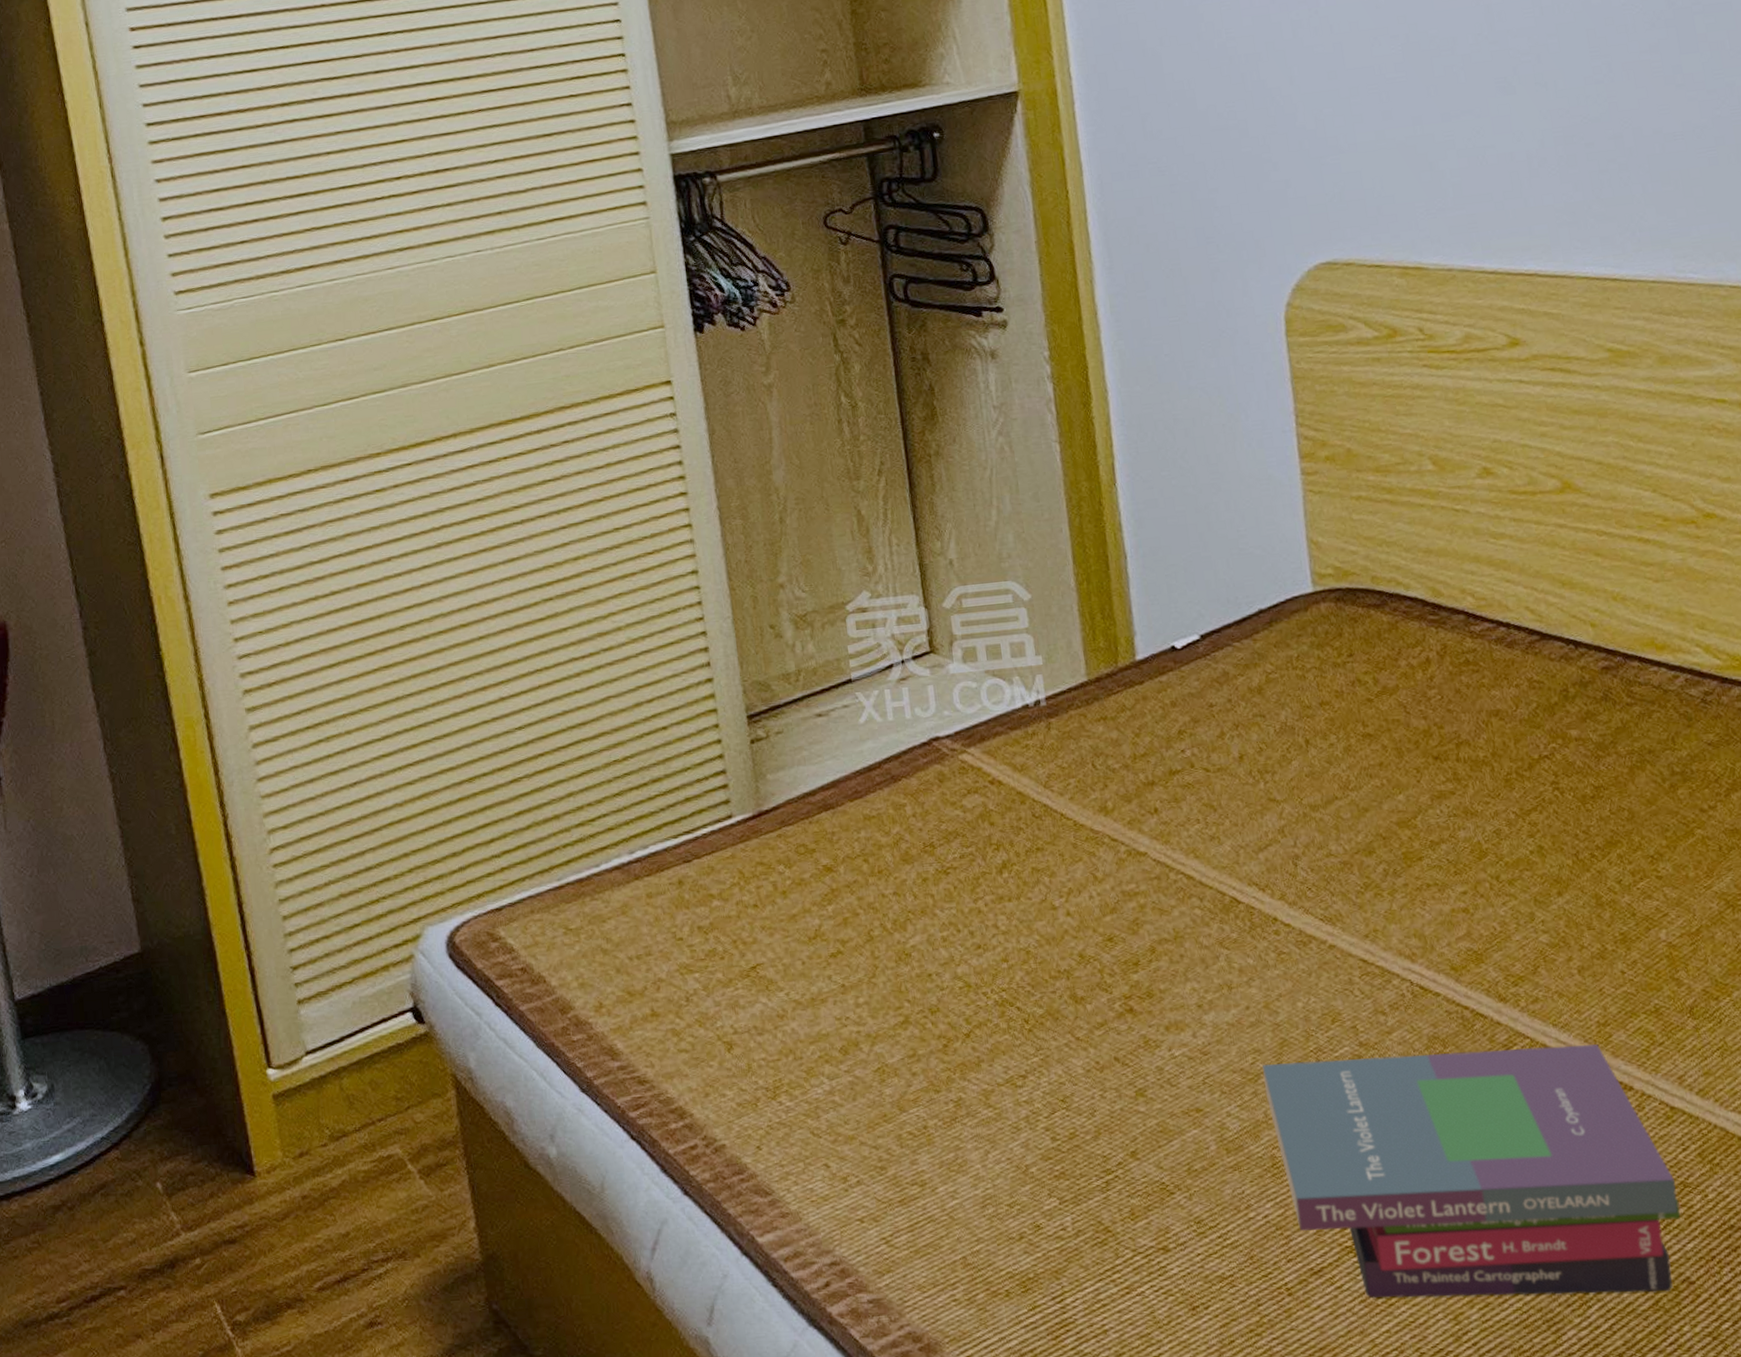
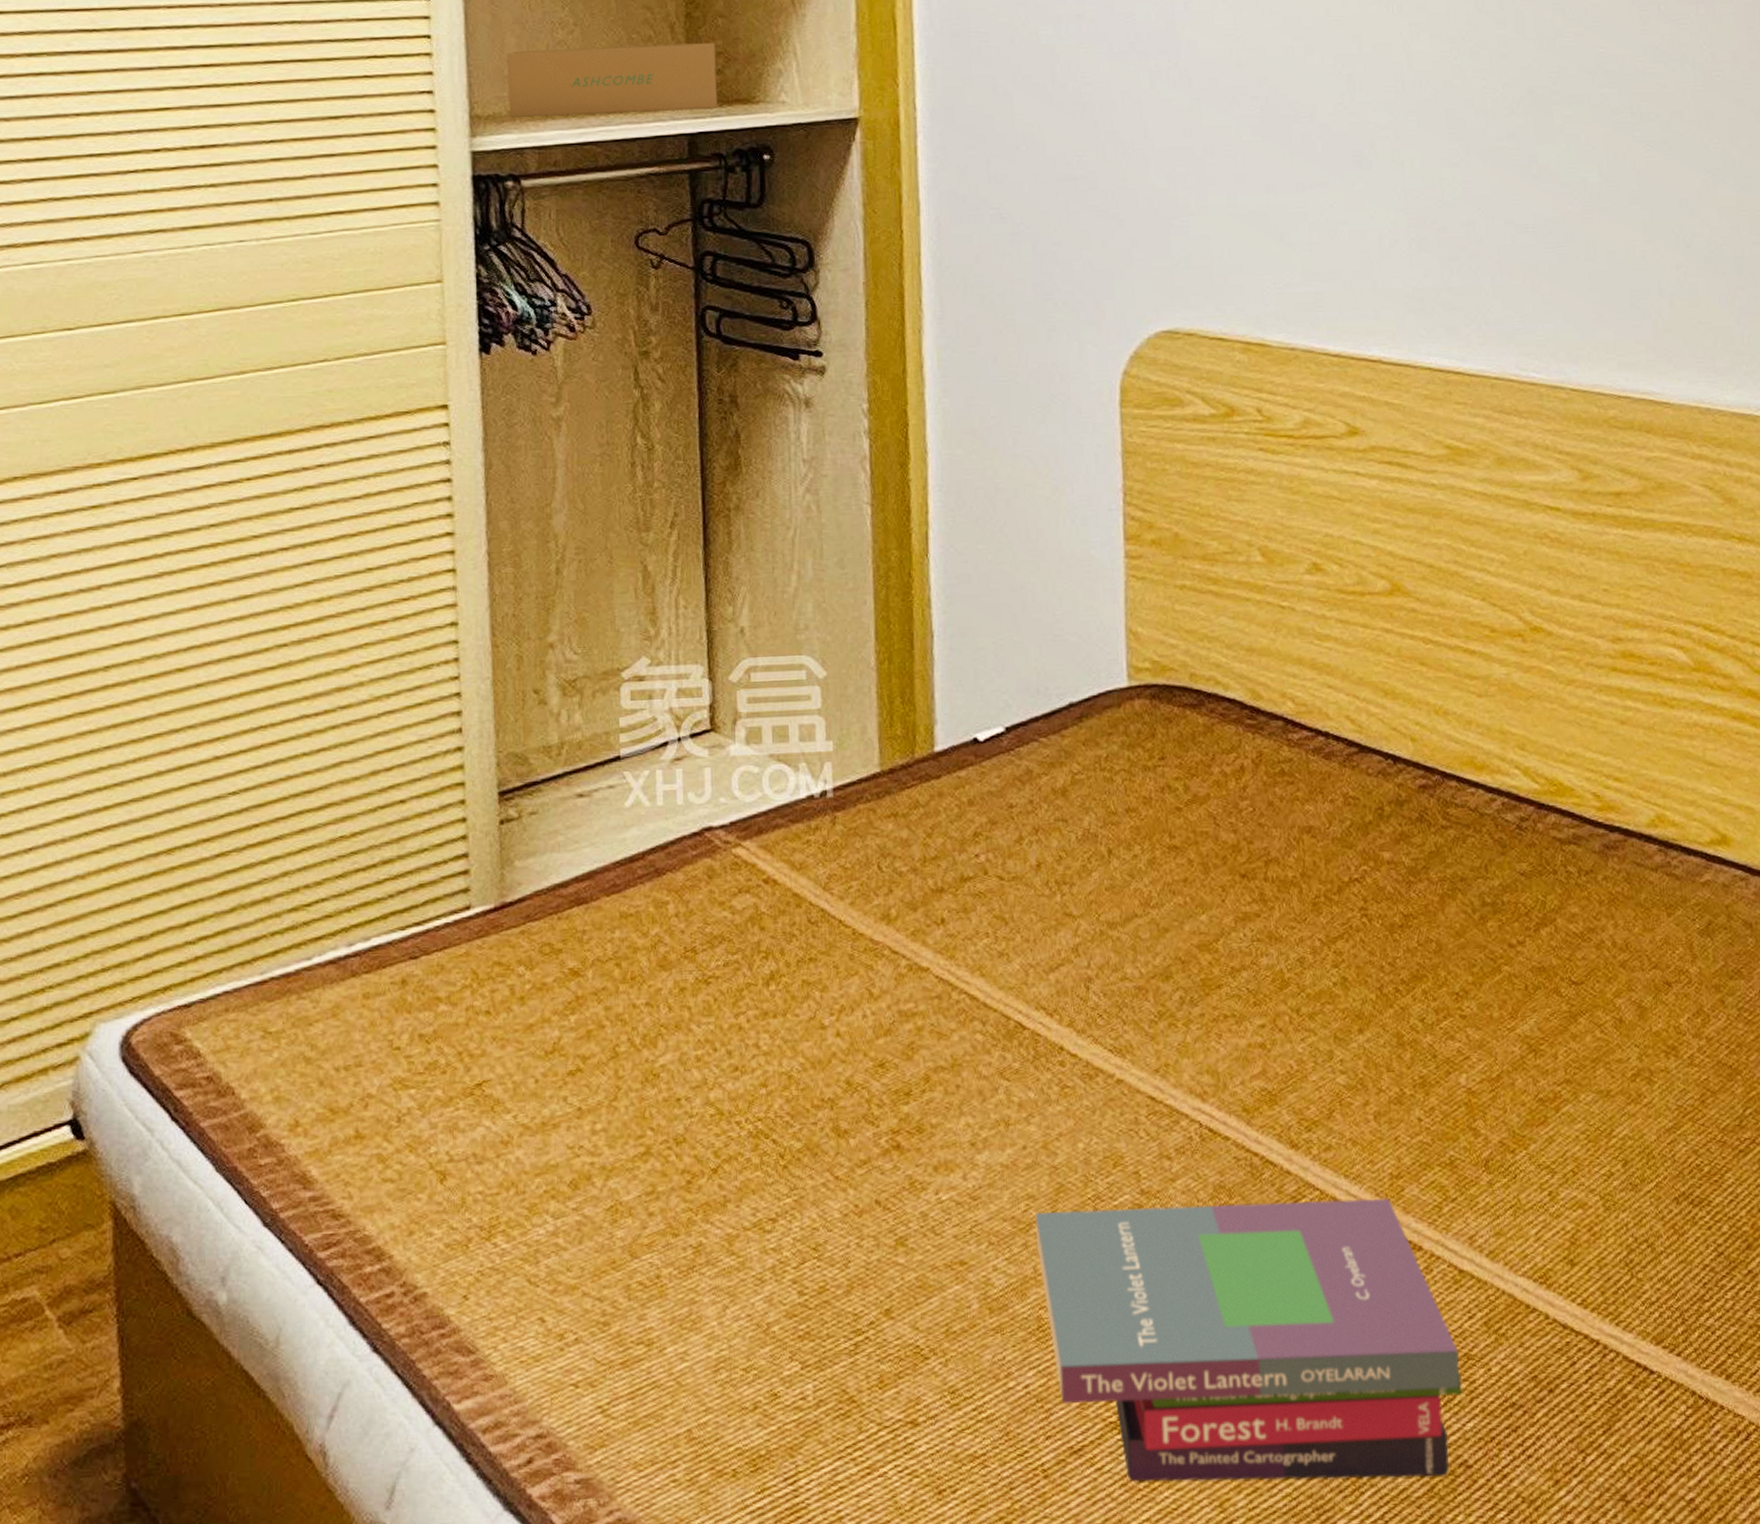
box: none [693,35,888,120] -> present [506,43,718,117]

